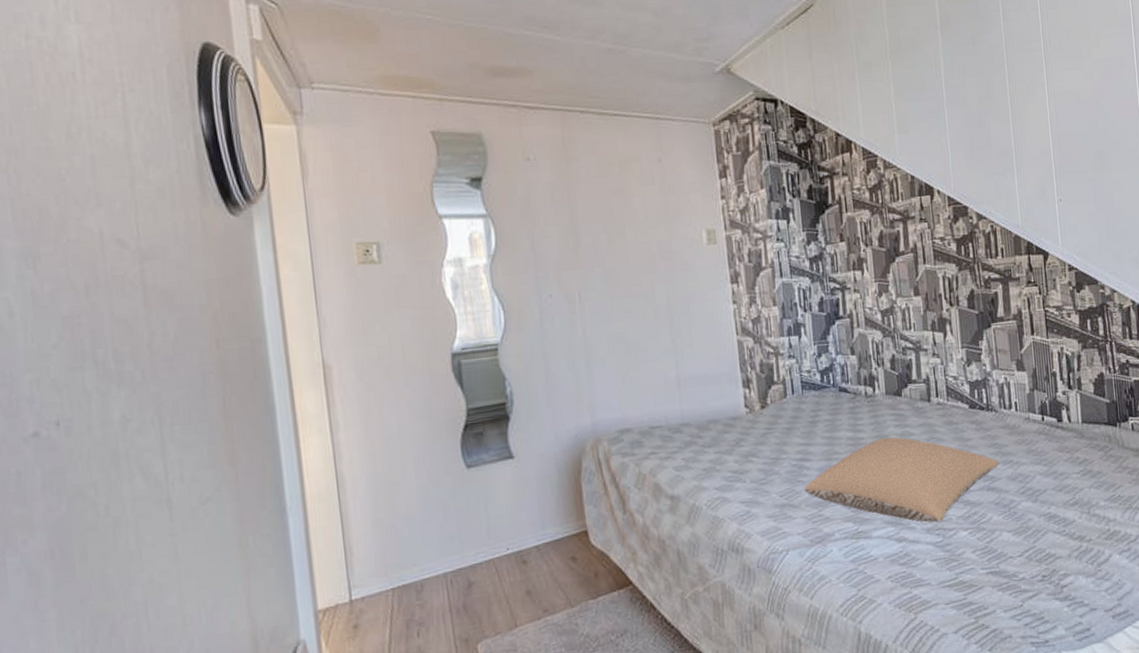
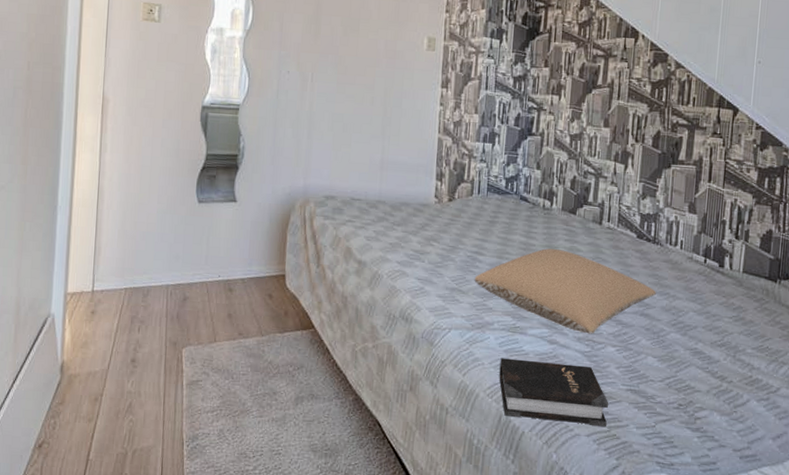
hardback book: none [848,557,973,632] -> present [499,358,609,426]

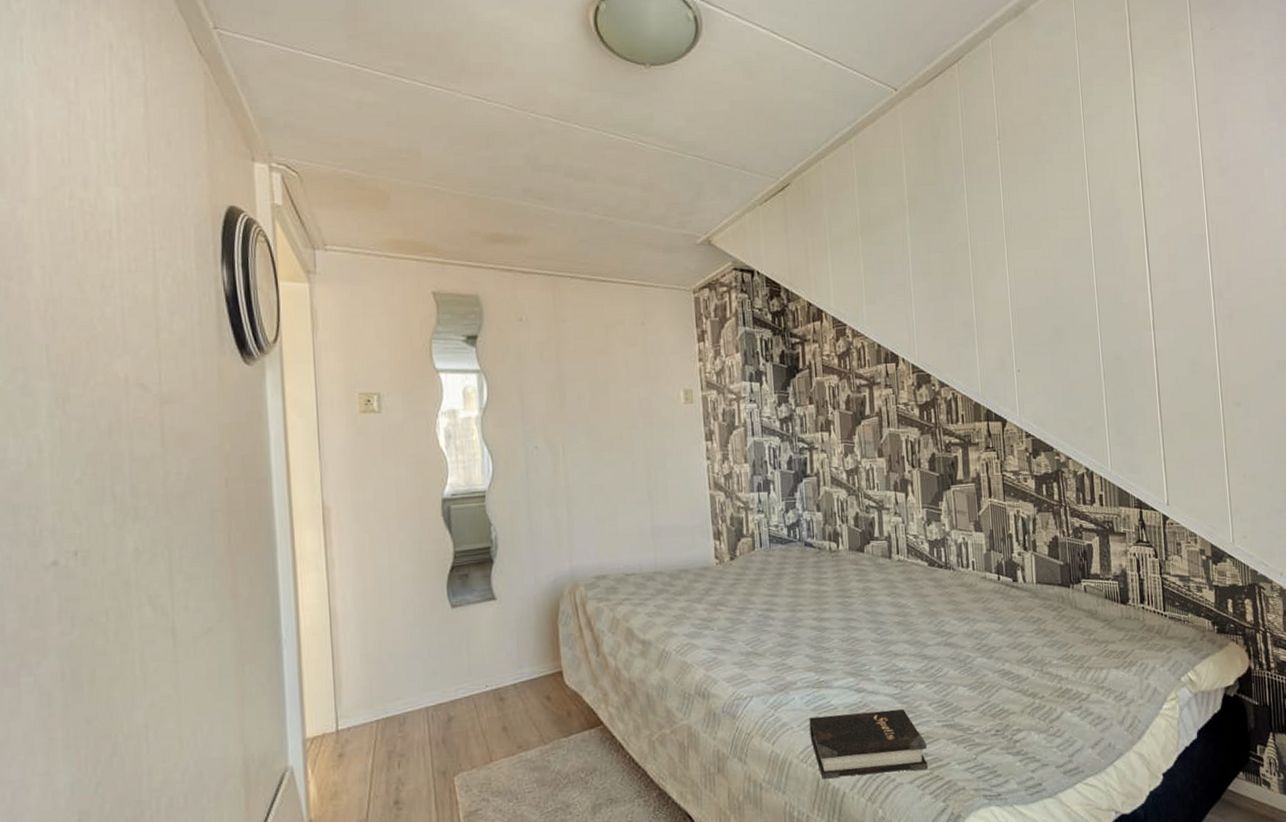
pillow: present [474,248,657,334] -> none [769,591,957,675]

